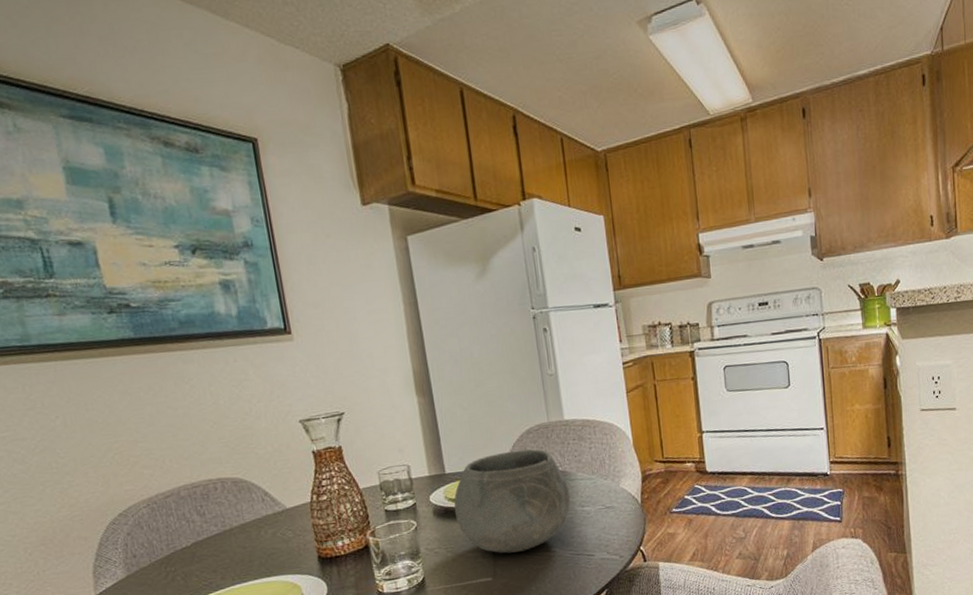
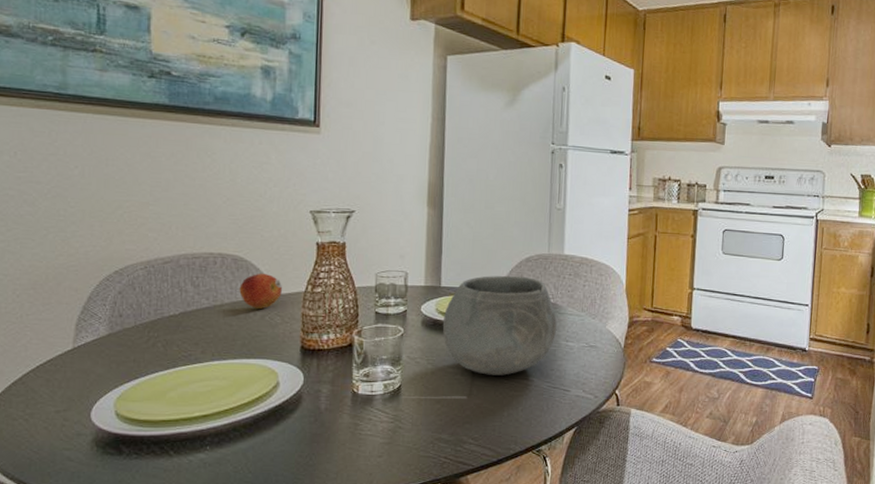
fruit: none [245,490,288,527] -> present [239,273,282,309]

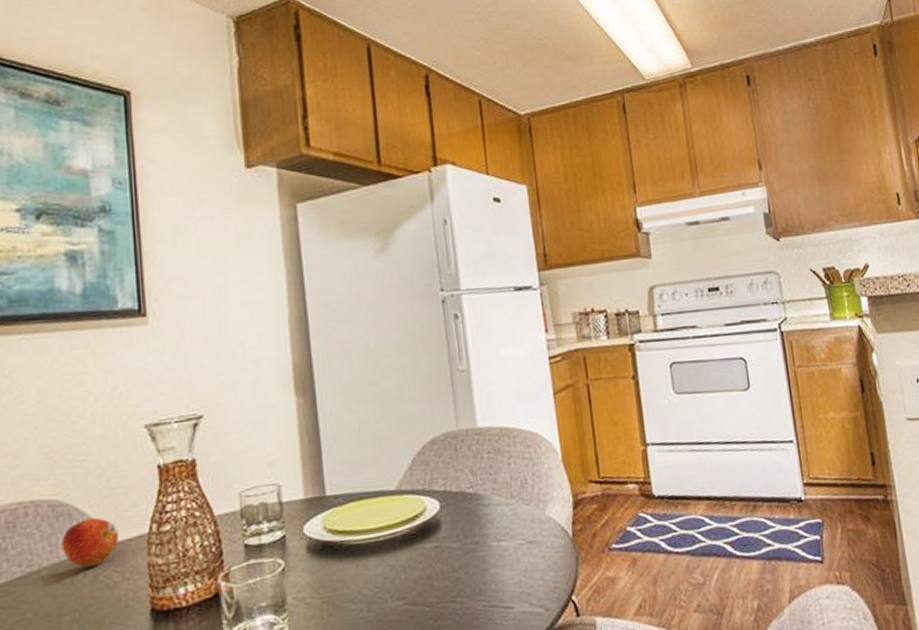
bowl: present [442,275,557,375] -> none [334,464,483,605]

